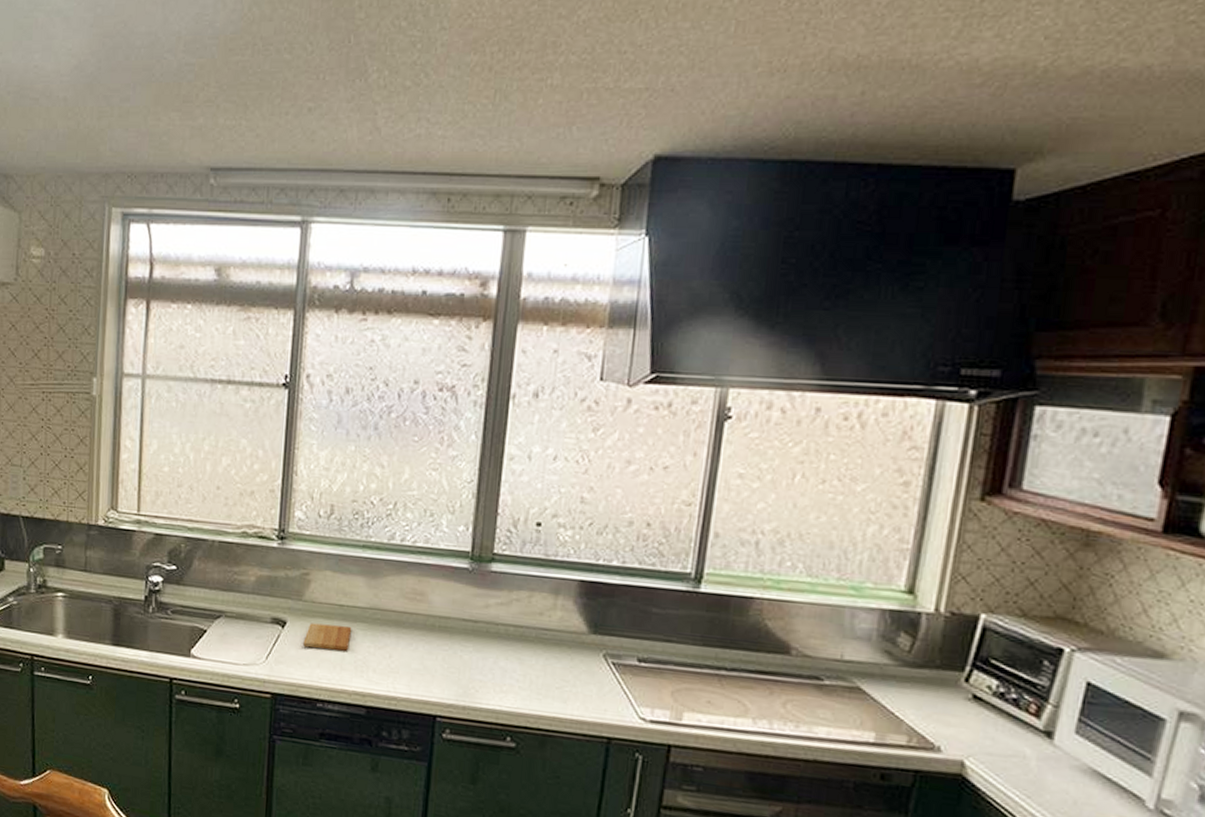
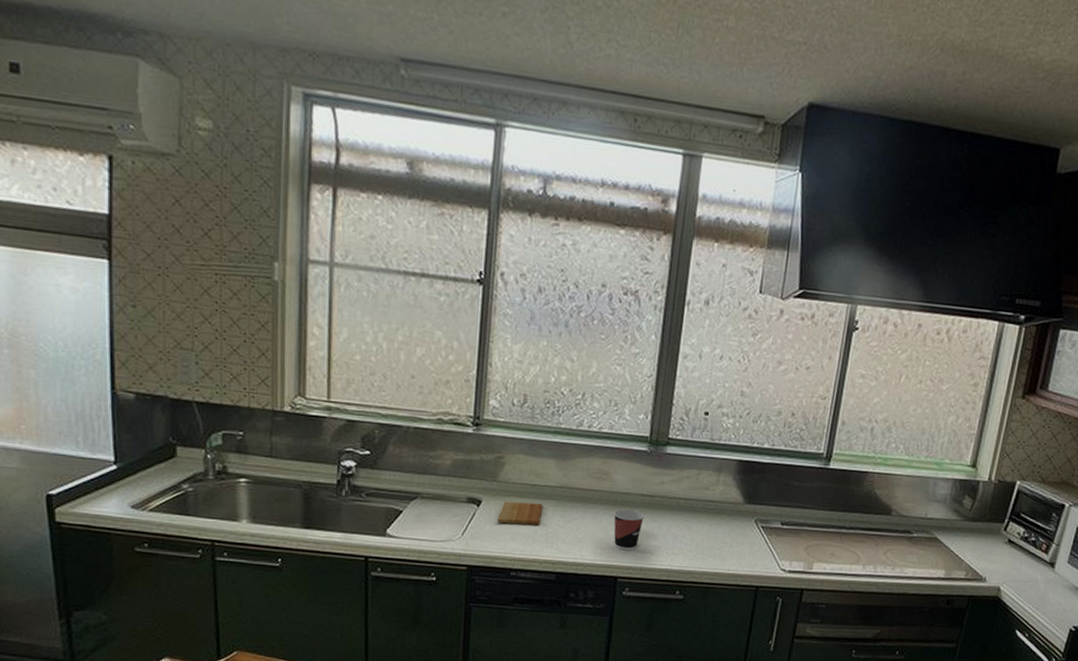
cup: none [431,635,467,686] -> present [614,509,645,551]

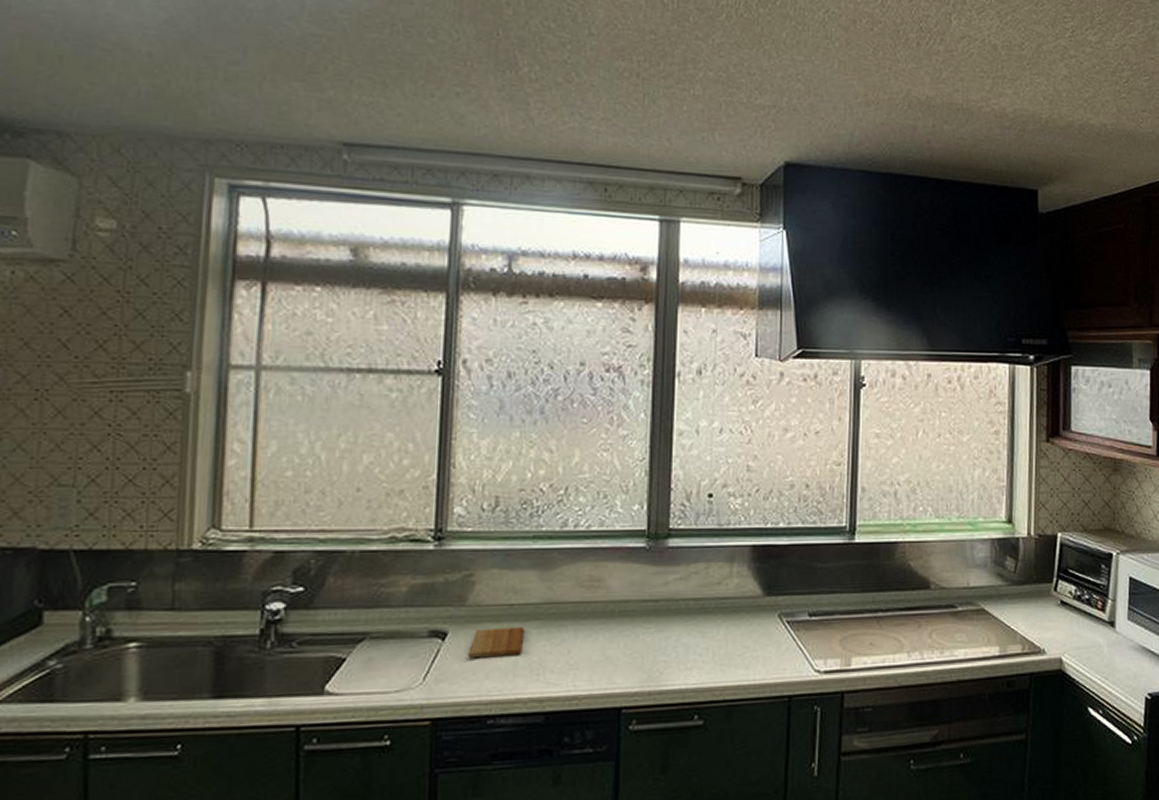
cup: present [614,509,645,551] -> none [611,620,648,673]

